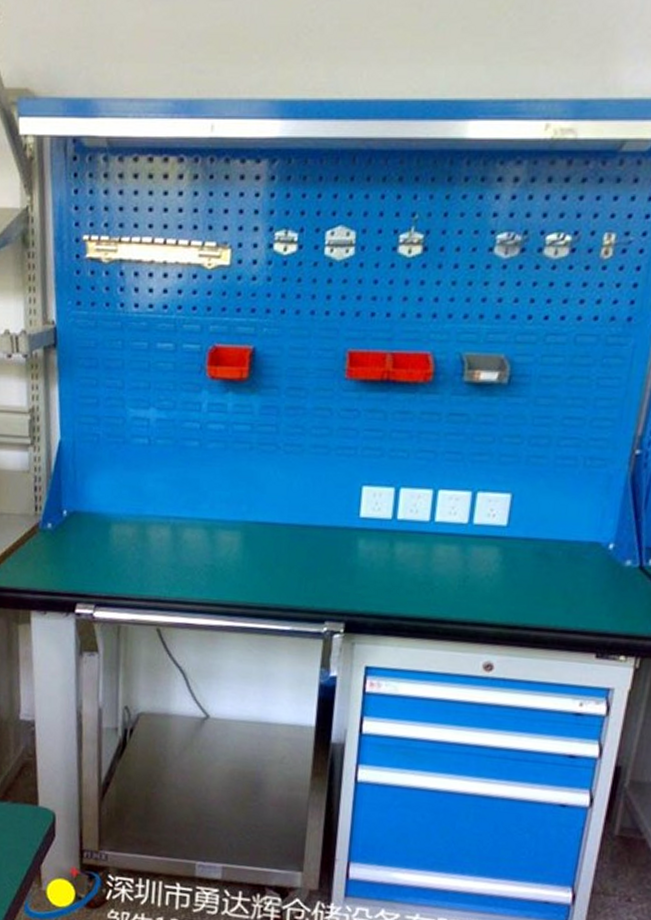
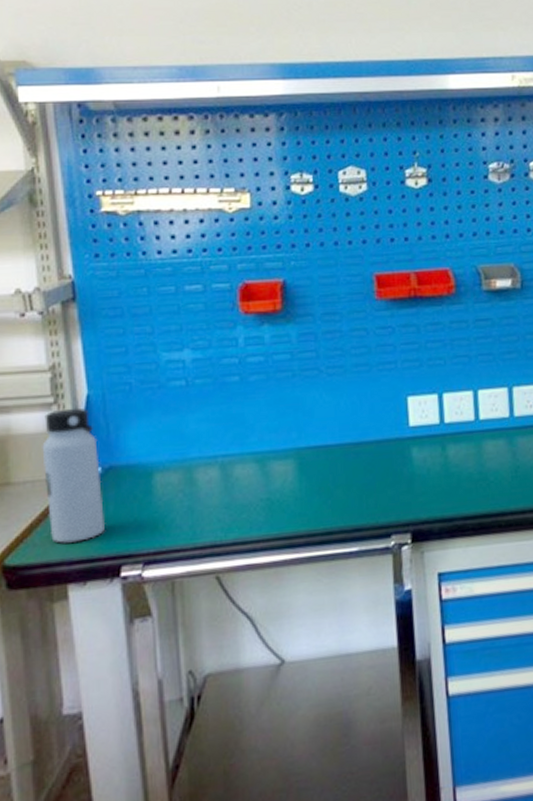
water bottle: none [18,451,67,575] -> present [42,407,106,543]

